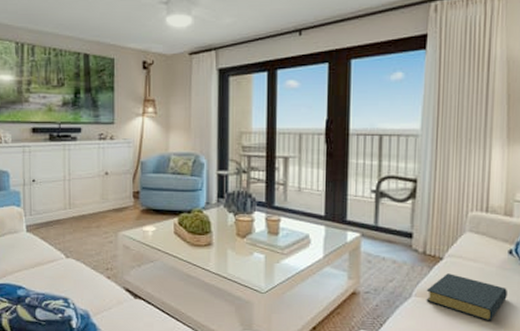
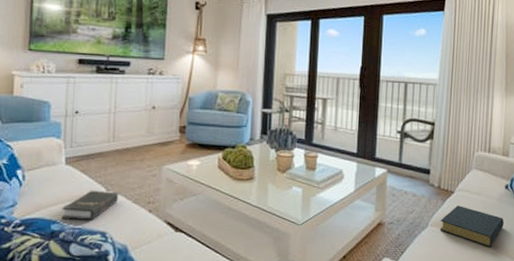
hardback book: none [26,256,77,287] -> present [62,190,118,221]

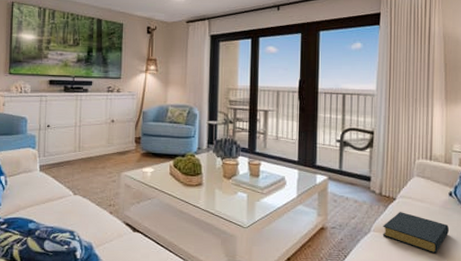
hardback book: present [62,190,118,221] -> none [37,193,84,221]

